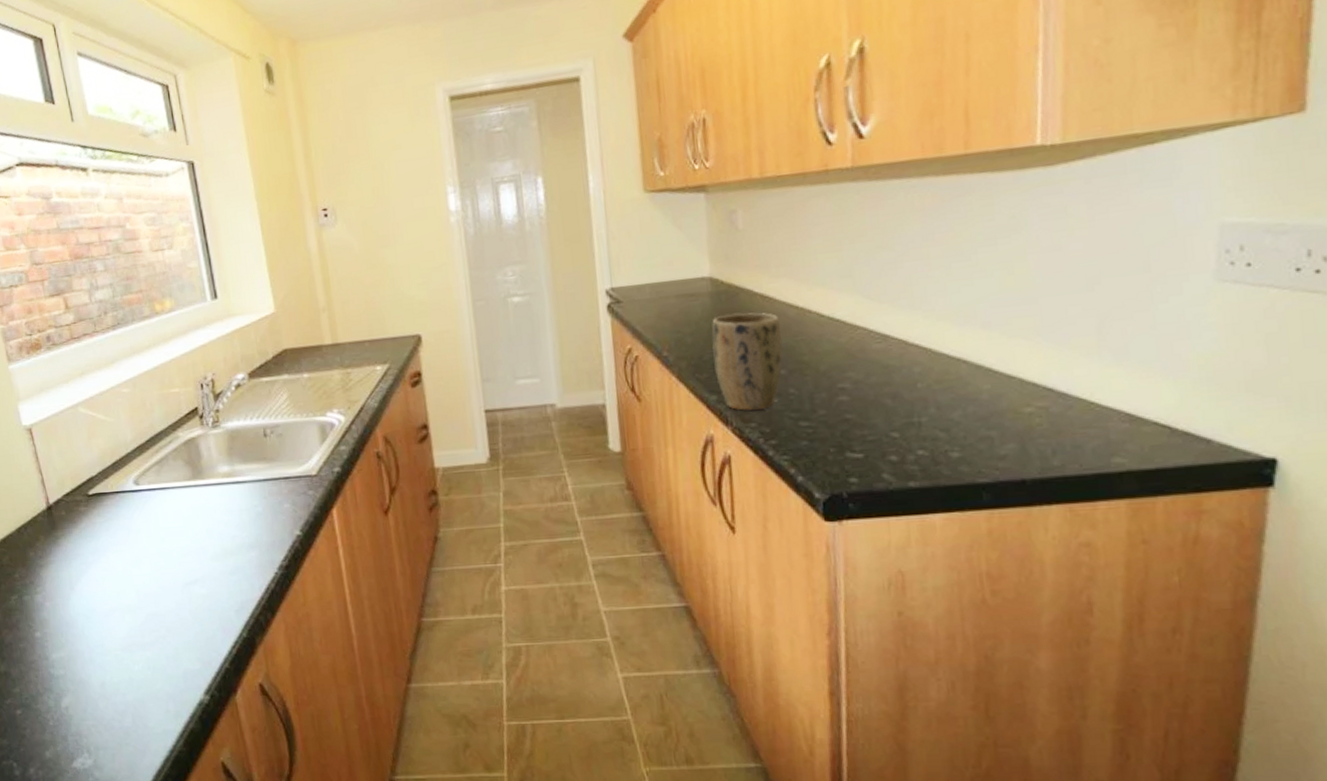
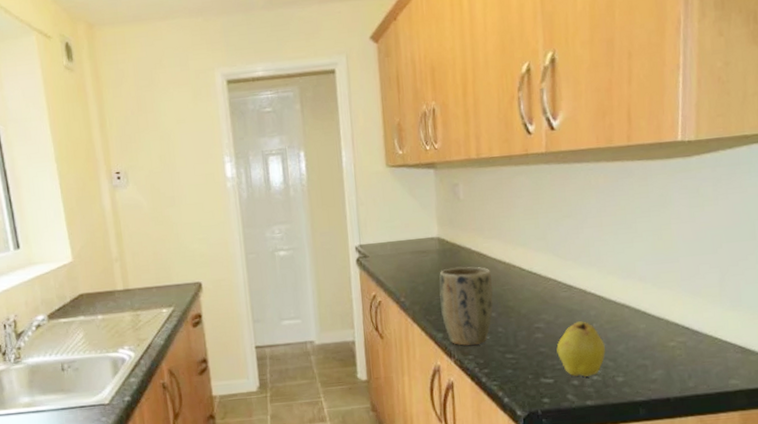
fruit: none [867,380,935,451] -> present [556,321,605,377]

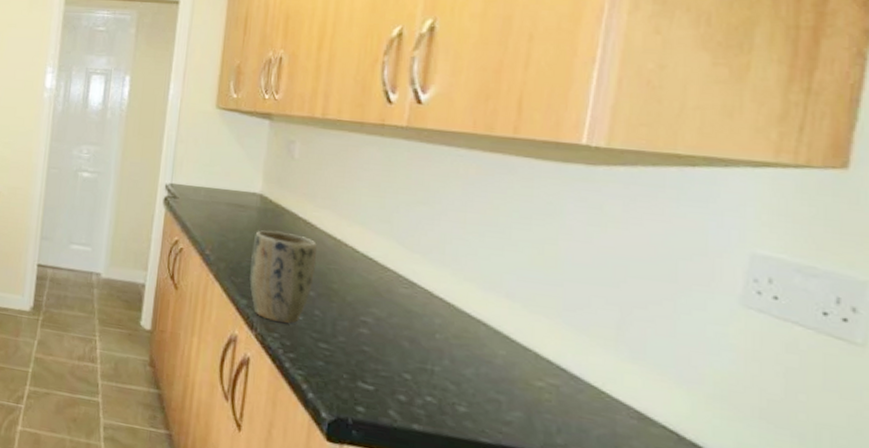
fruit: present [556,321,605,377] -> none [383,326,448,396]

